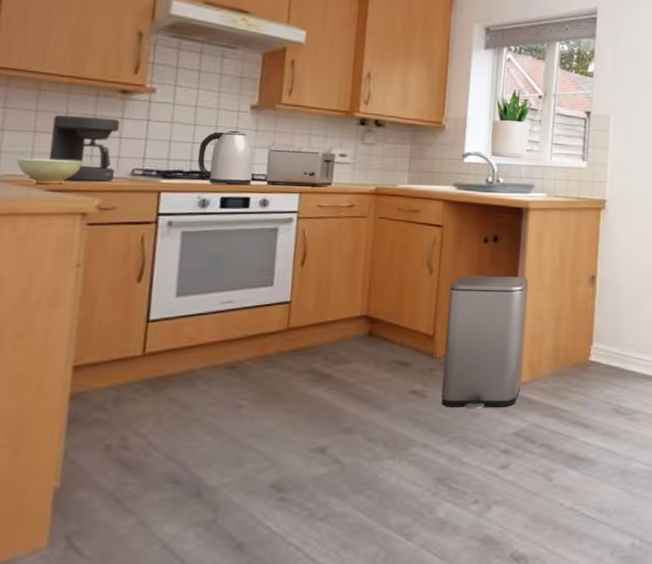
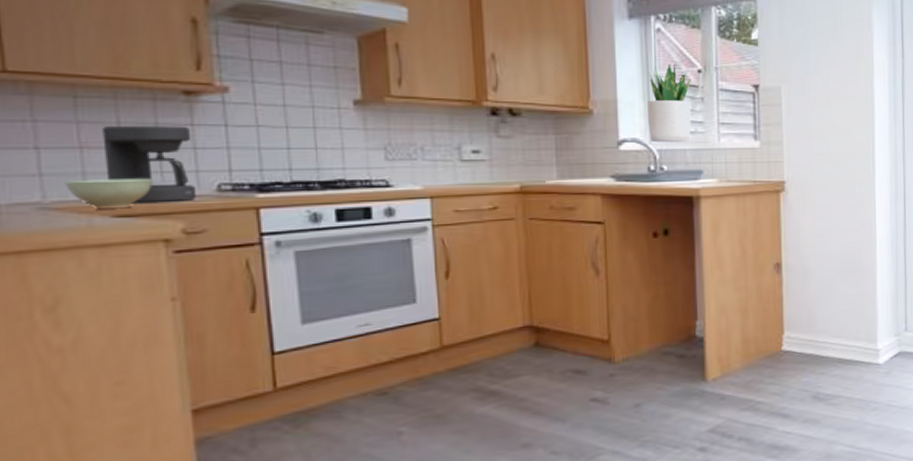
kettle: present [197,130,255,185] -> none [297,131,370,195]
toaster: present [265,149,336,187] -> none [383,149,469,191]
pedal bin: present [441,275,529,410] -> none [620,270,712,412]

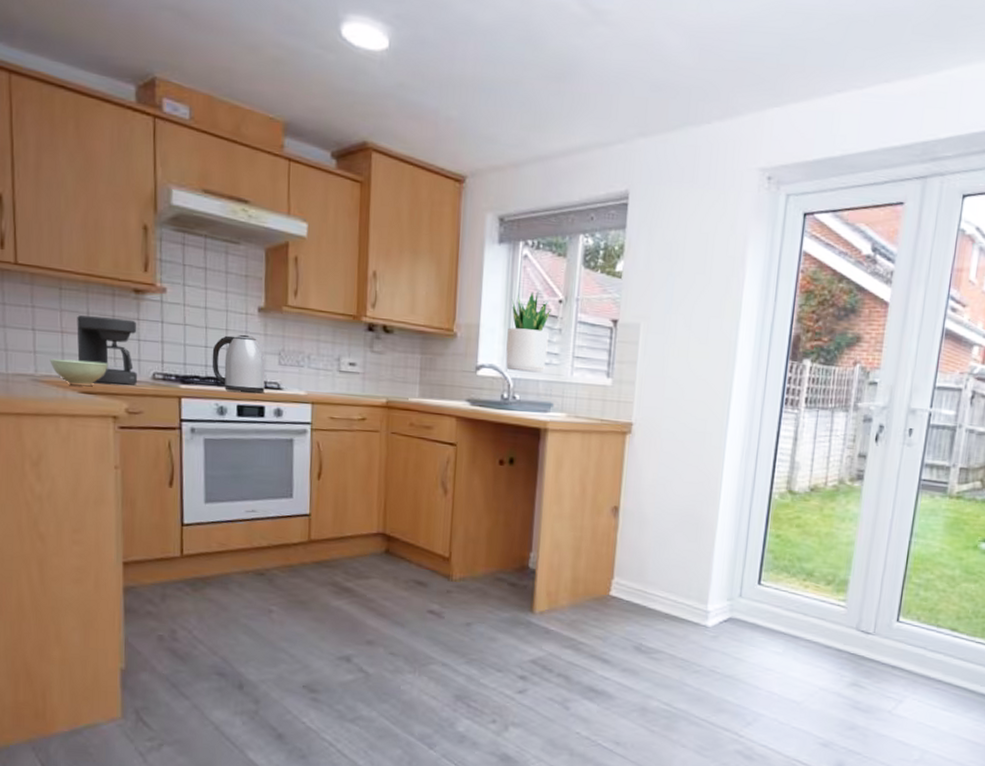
kettle: none [297,131,370,195] -> present [212,334,266,394]

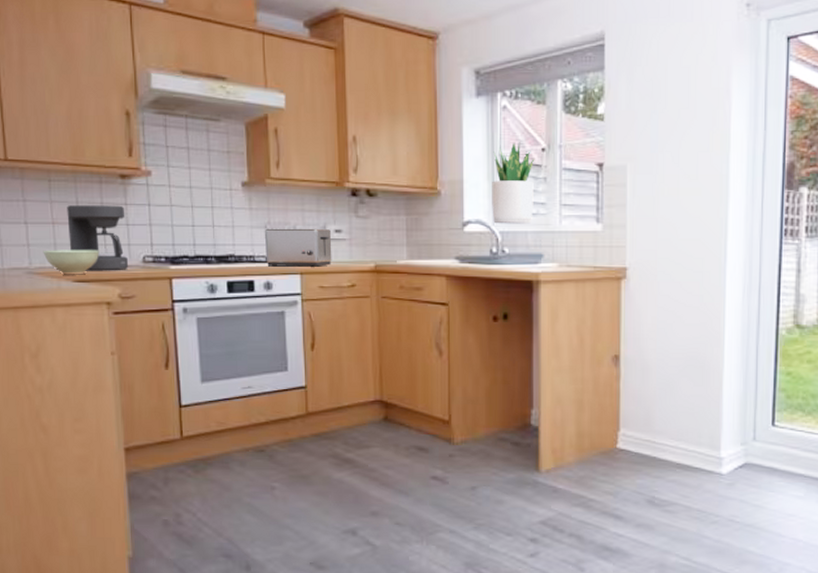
kettle: present [212,334,266,394] -> none [199,210,253,268]
toaster: none [277,355,345,398] -> present [264,228,332,267]

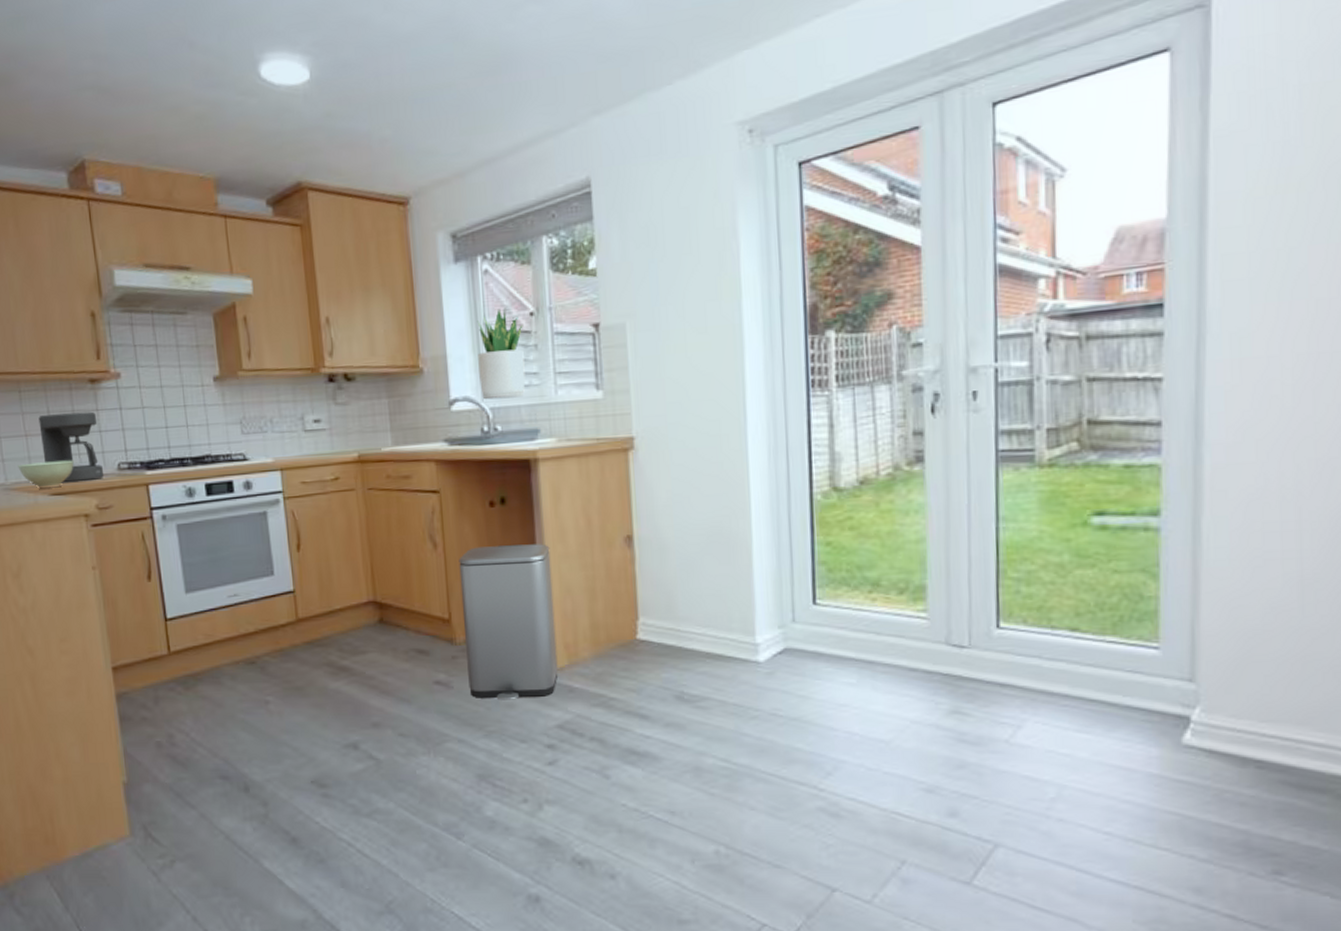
toaster: present [264,228,332,267] -> none [240,419,313,465]
pedal bin: none [461,356,545,497] -> present [458,543,558,700]

